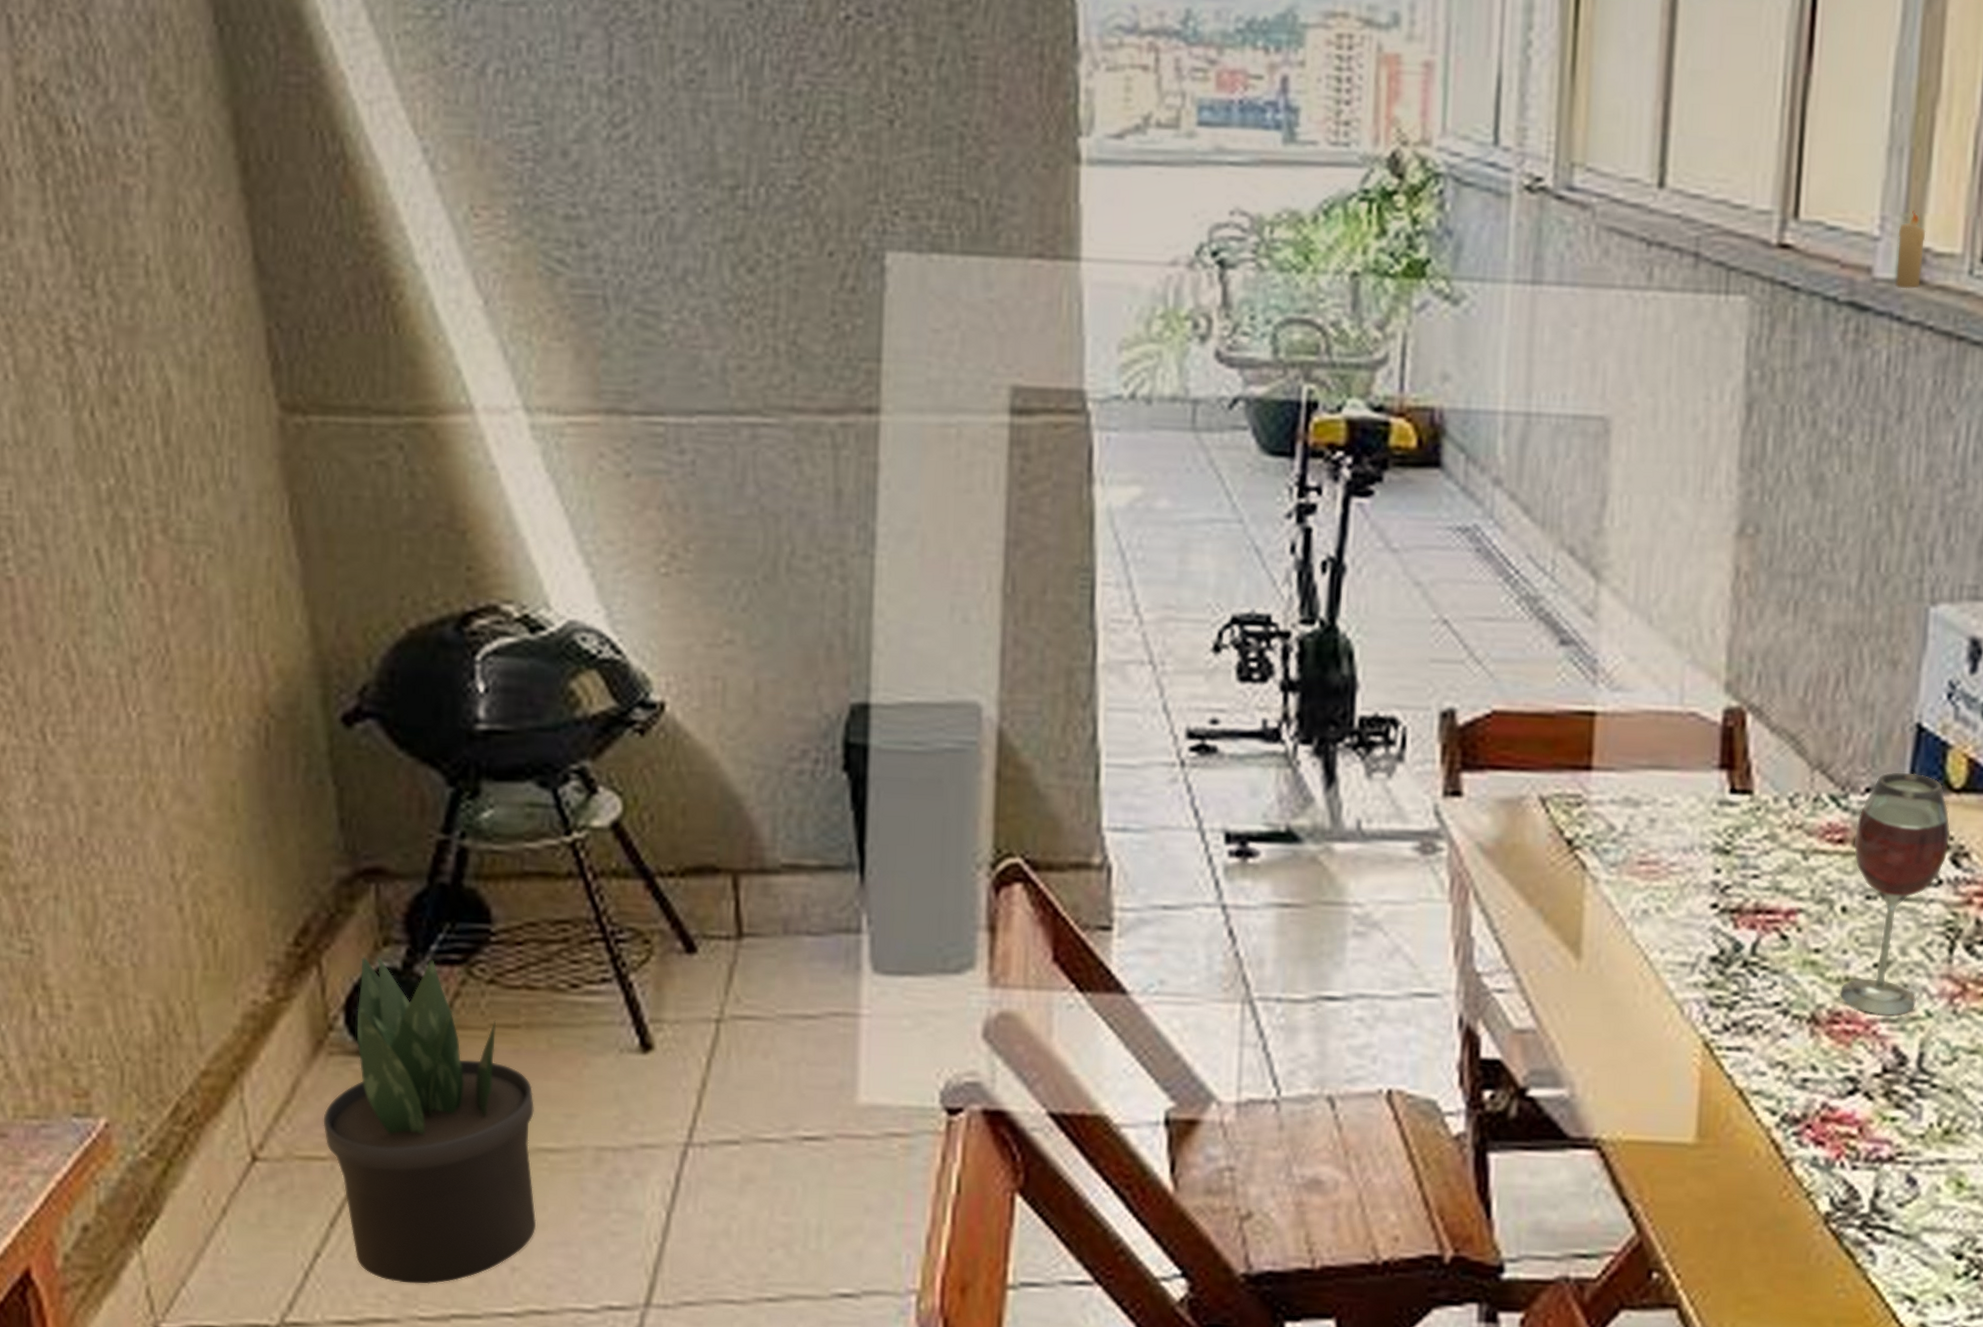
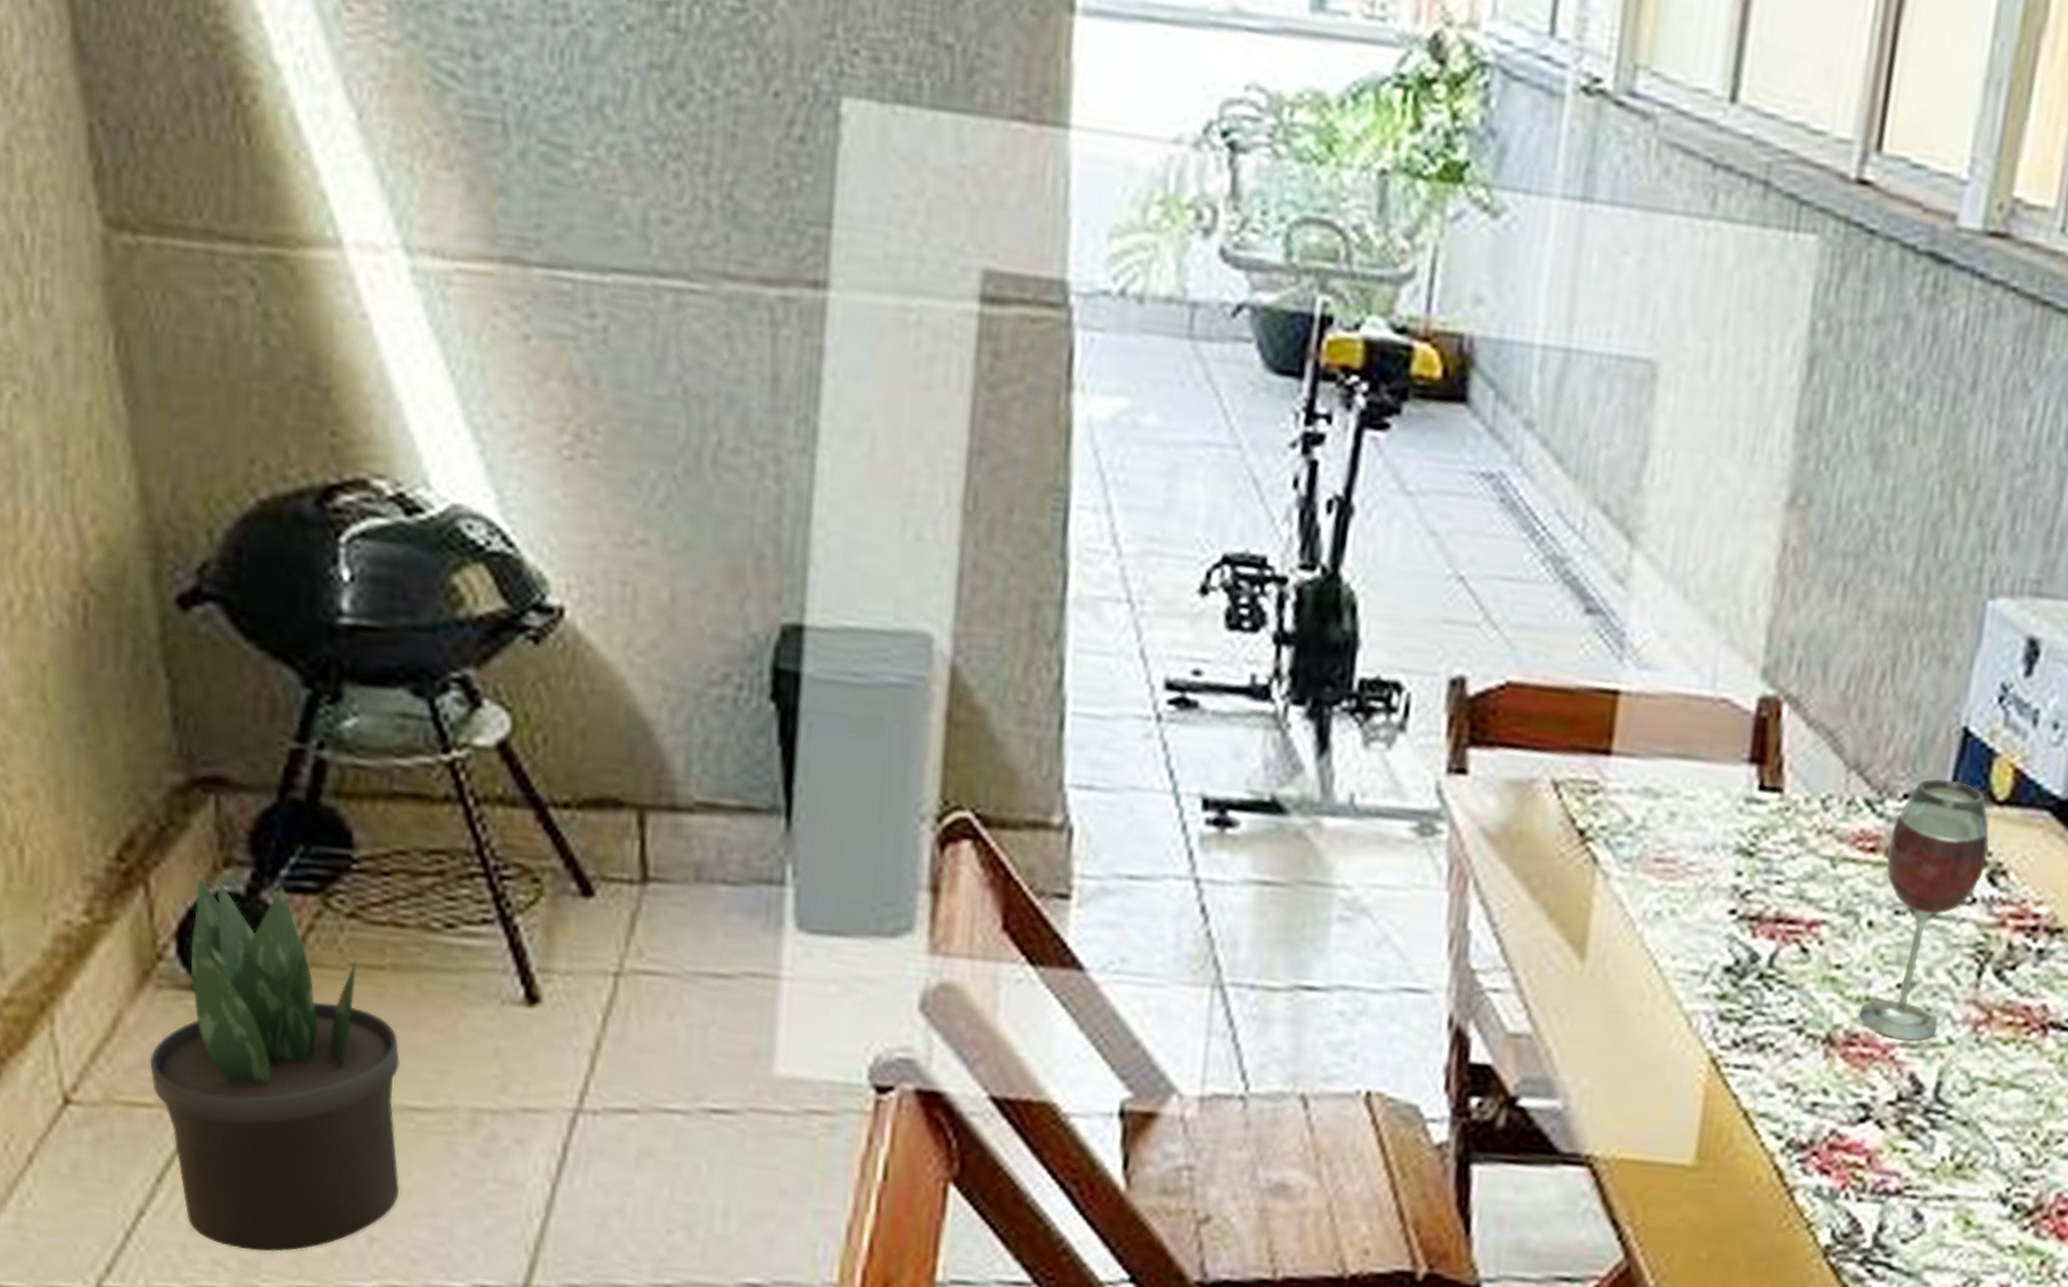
candle: present [1895,210,1926,289] -> none [1980,154,2018,243]

